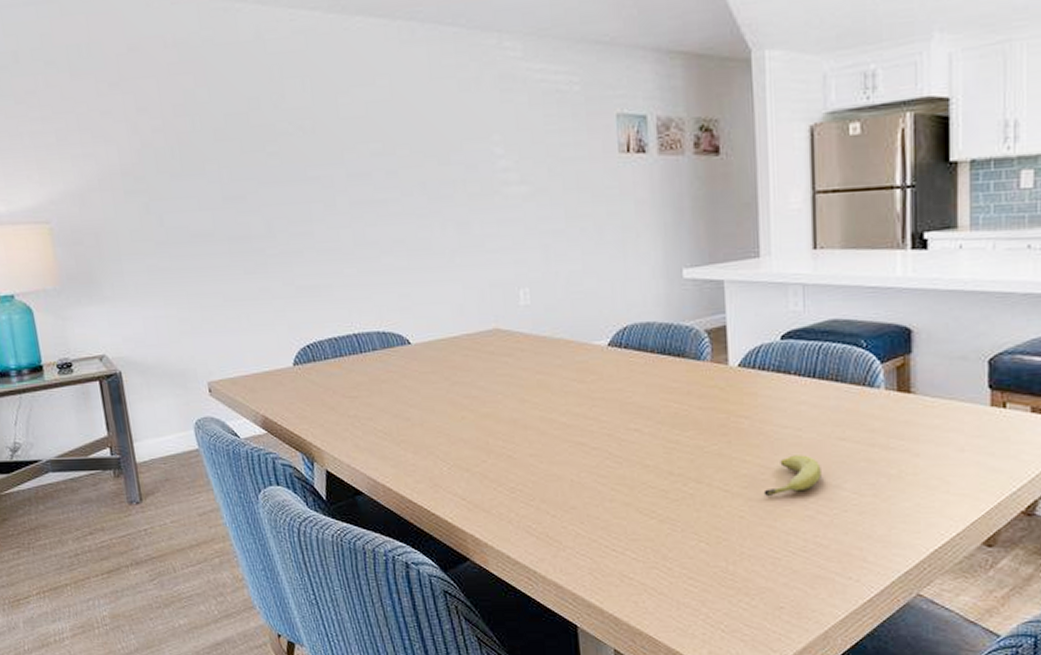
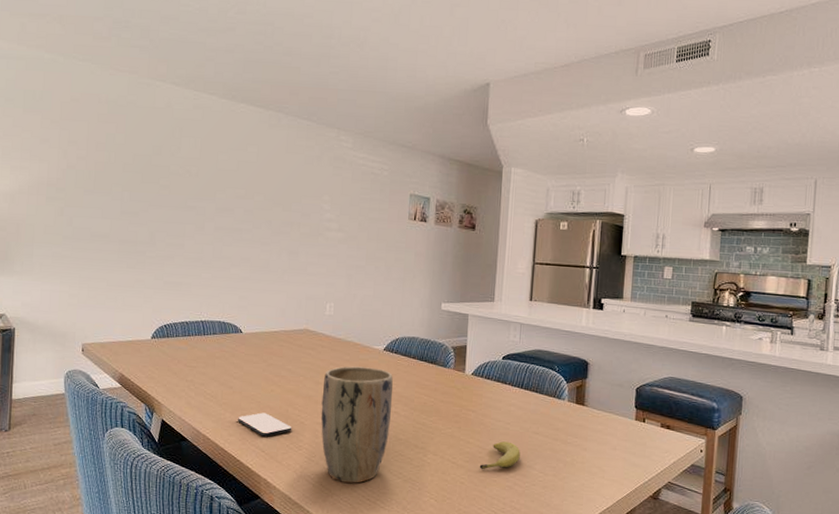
smartphone: none [424,448,498,480] -> present [238,412,292,437]
plant pot: none [530,371,631,530] -> present [320,366,393,483]

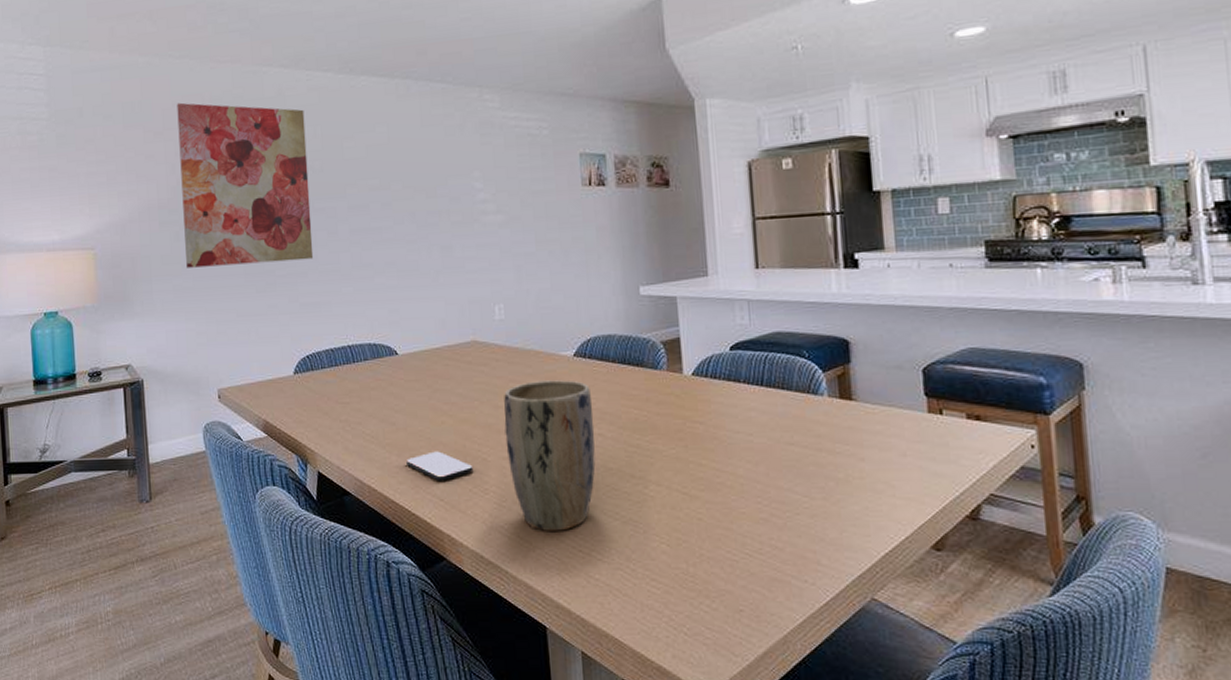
wall art: none [67,99,188,247] -> present [177,102,314,268]
fruit: present [479,441,520,470] -> none [719,459,773,500]

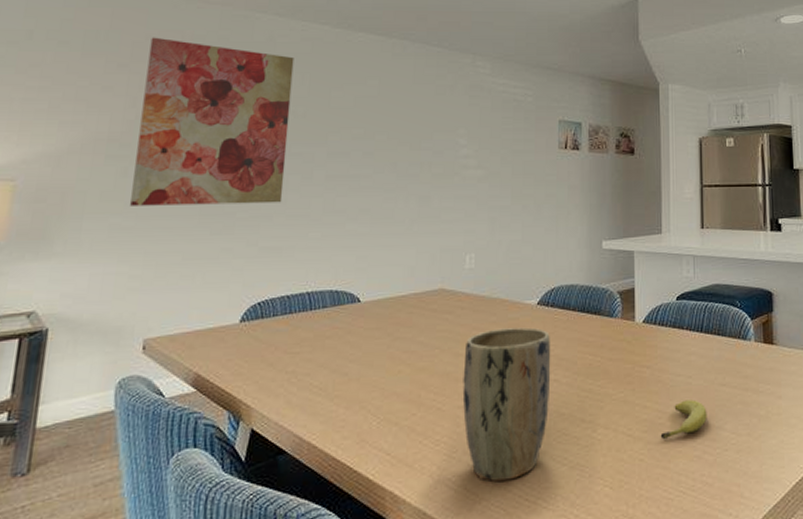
smartphone: present [406,451,474,481] -> none [355,402,426,434]
fruit: none [719,459,773,500] -> present [660,400,707,440]

